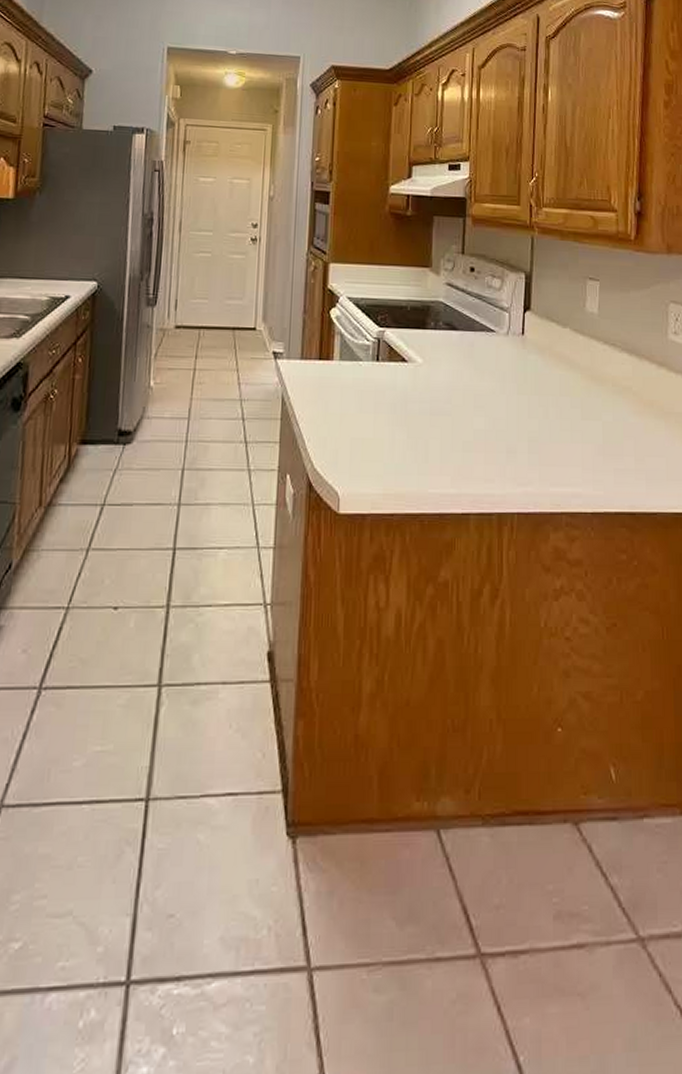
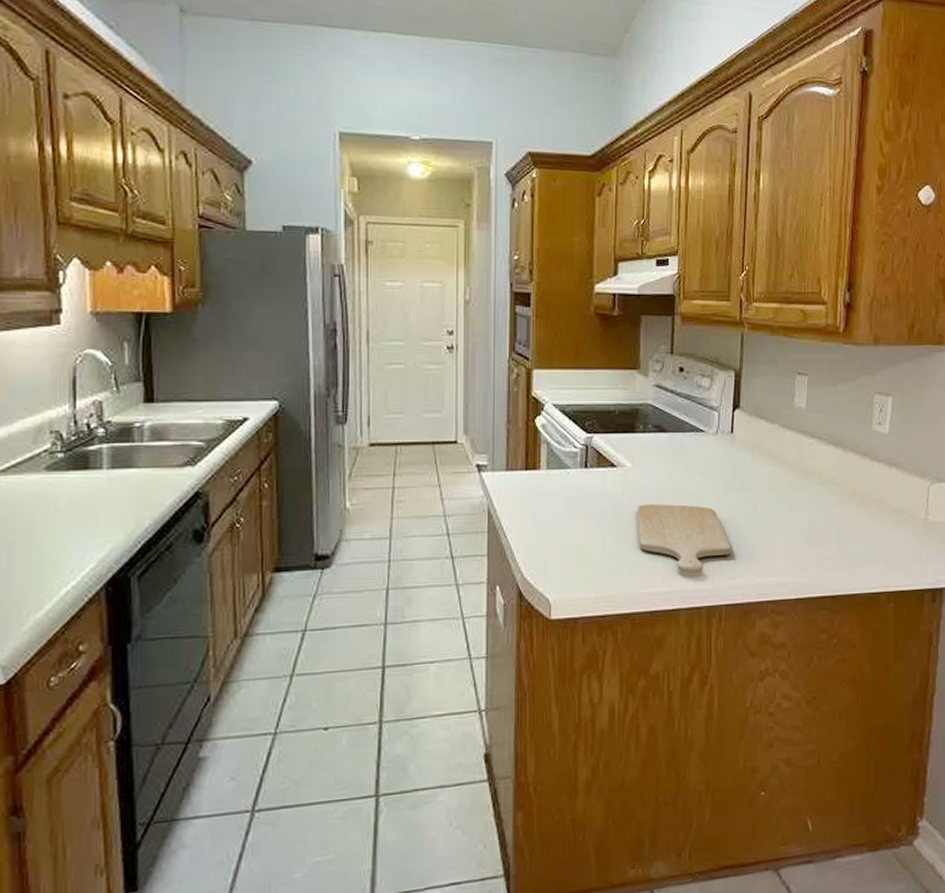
chopping board: none [427,401,524,480] -> present [637,503,732,577]

